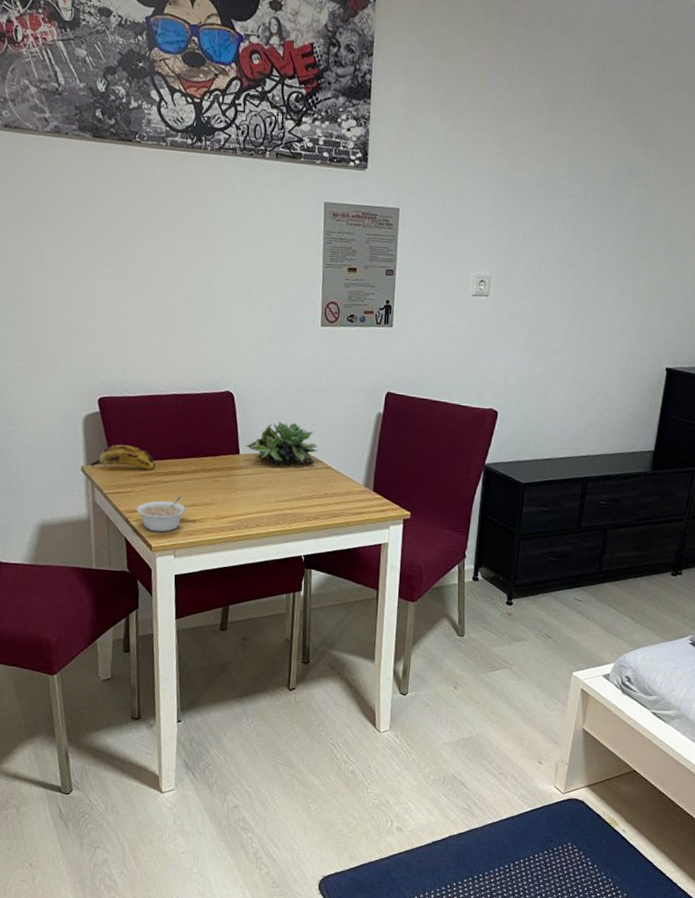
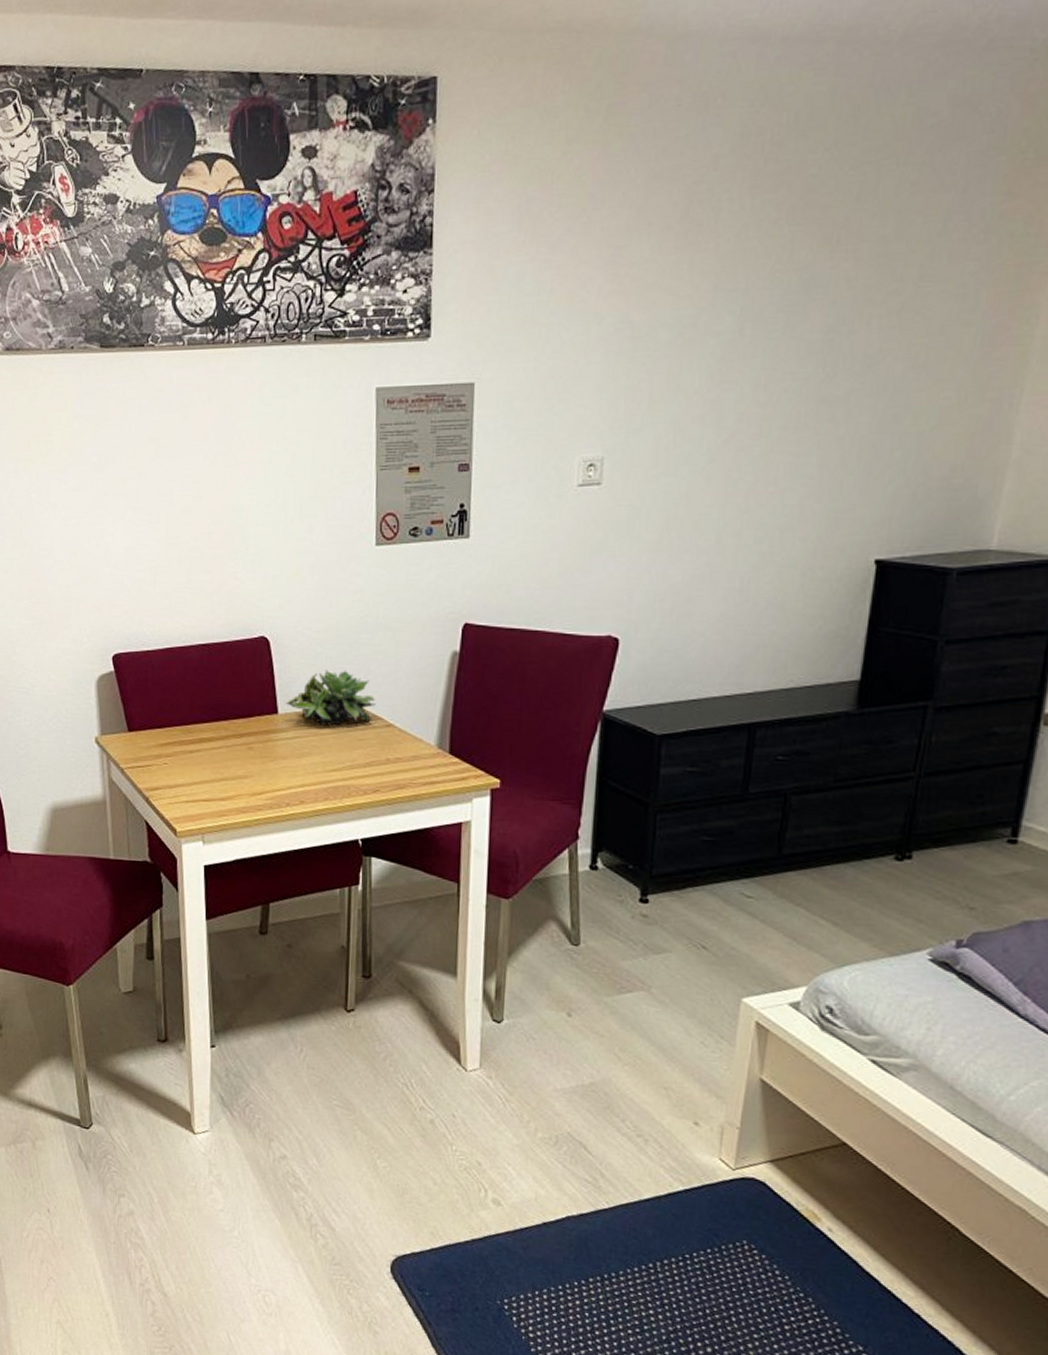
banana: present [91,444,156,470] -> none [105,708,179,738]
legume: present [136,496,186,532] -> none [158,769,215,814]

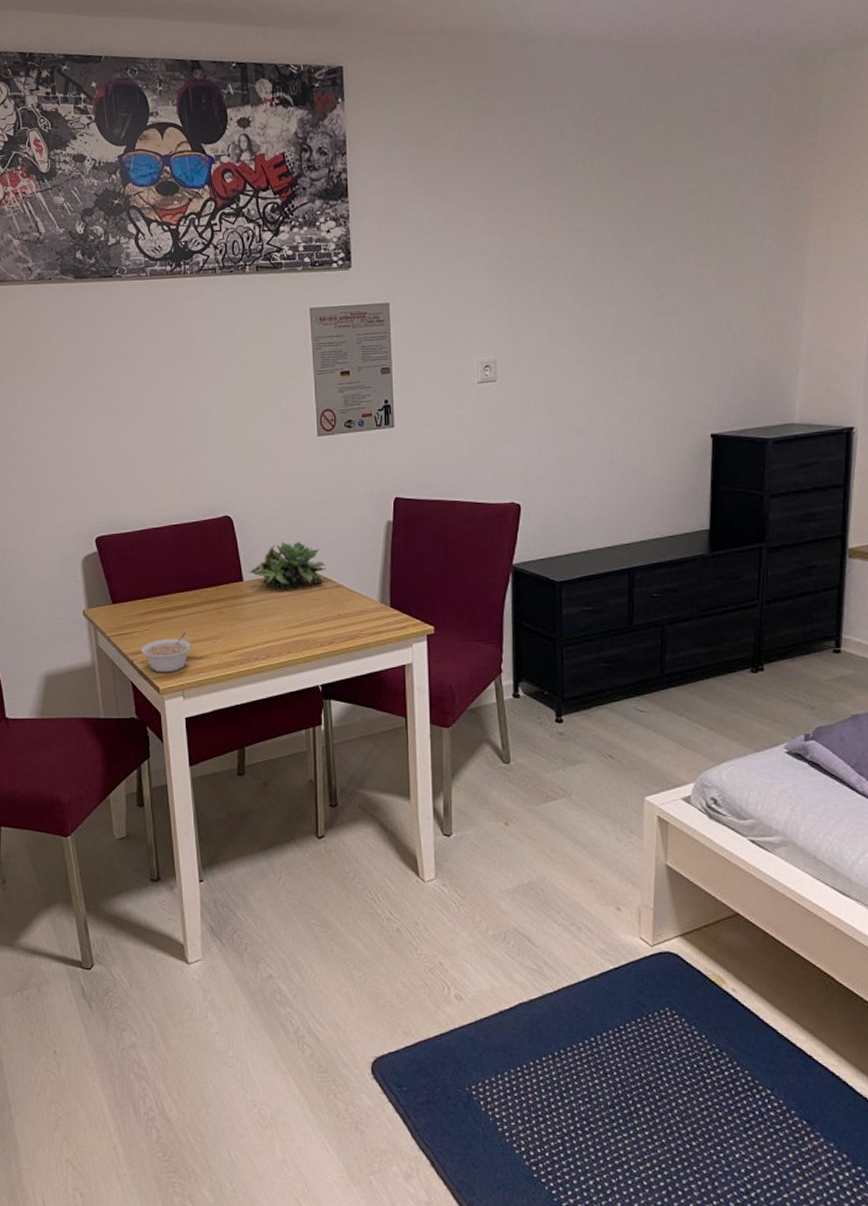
legume: none [158,769,215,814] -> present [141,633,192,673]

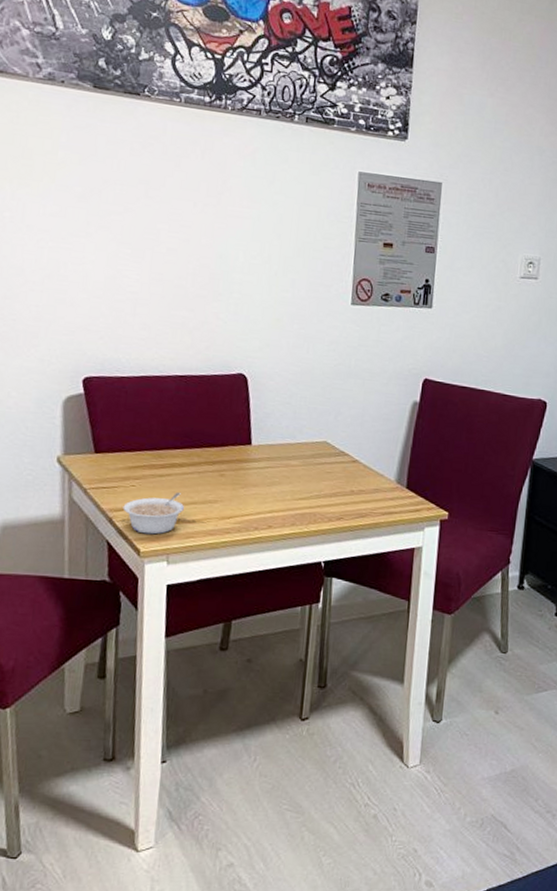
succulent plant: present [249,541,326,589] -> none [259,408,344,459]

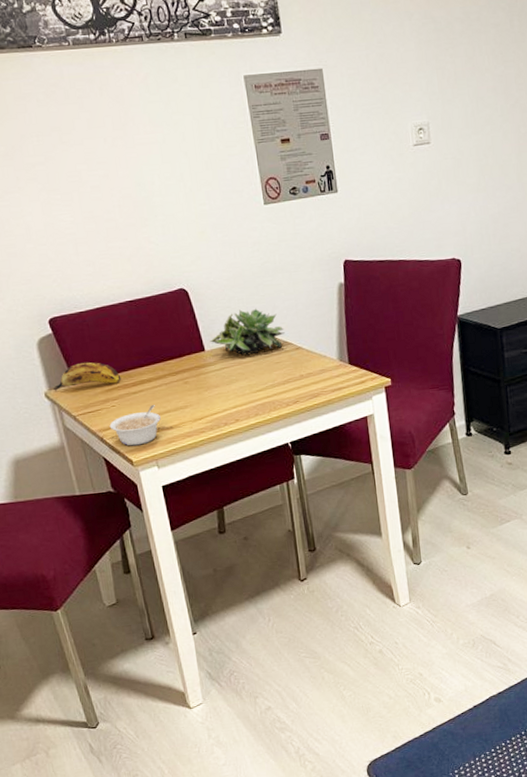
banana: none [69,431,150,462] -> present [53,362,122,391]
succulent plant: none [259,408,344,459] -> present [210,308,285,356]

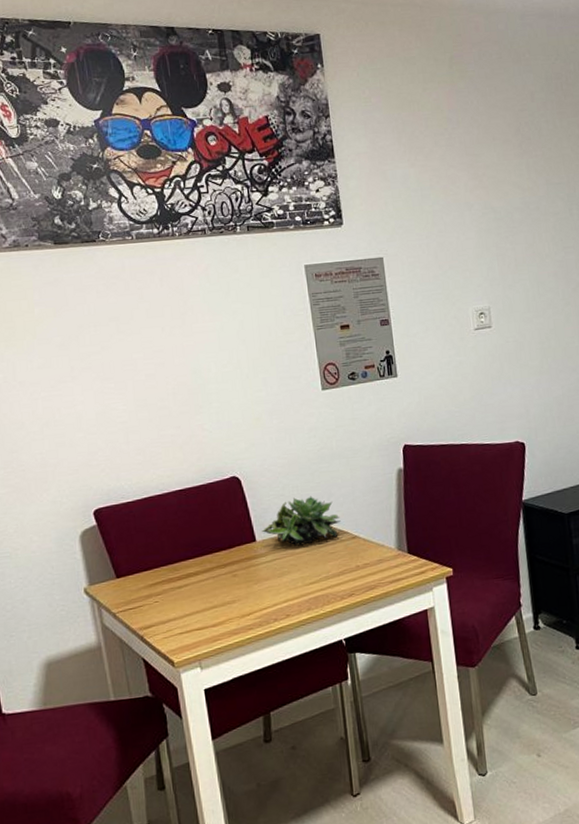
banana: present [53,362,122,391] -> none [94,555,167,586]
legume: present [109,405,161,446] -> none [151,600,206,645]

